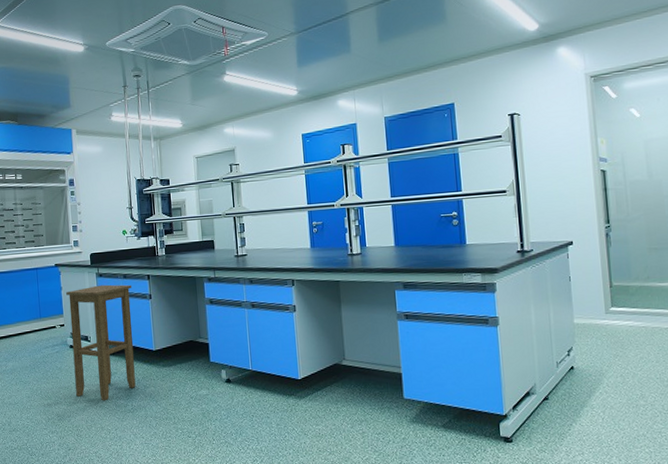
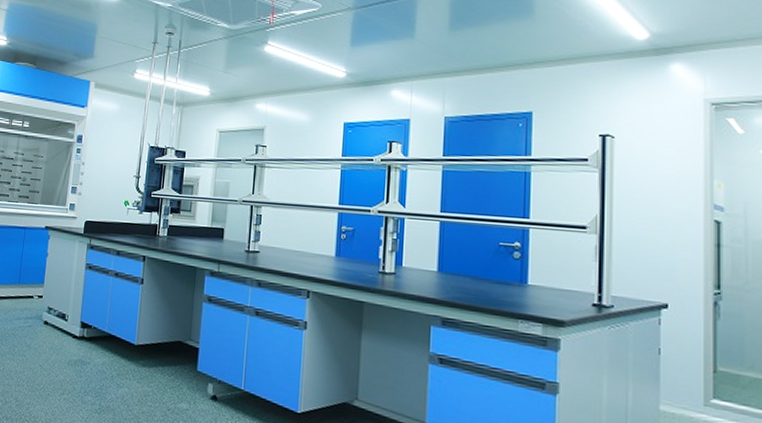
stool: present [66,284,136,401] -> none [41,258,125,394]

